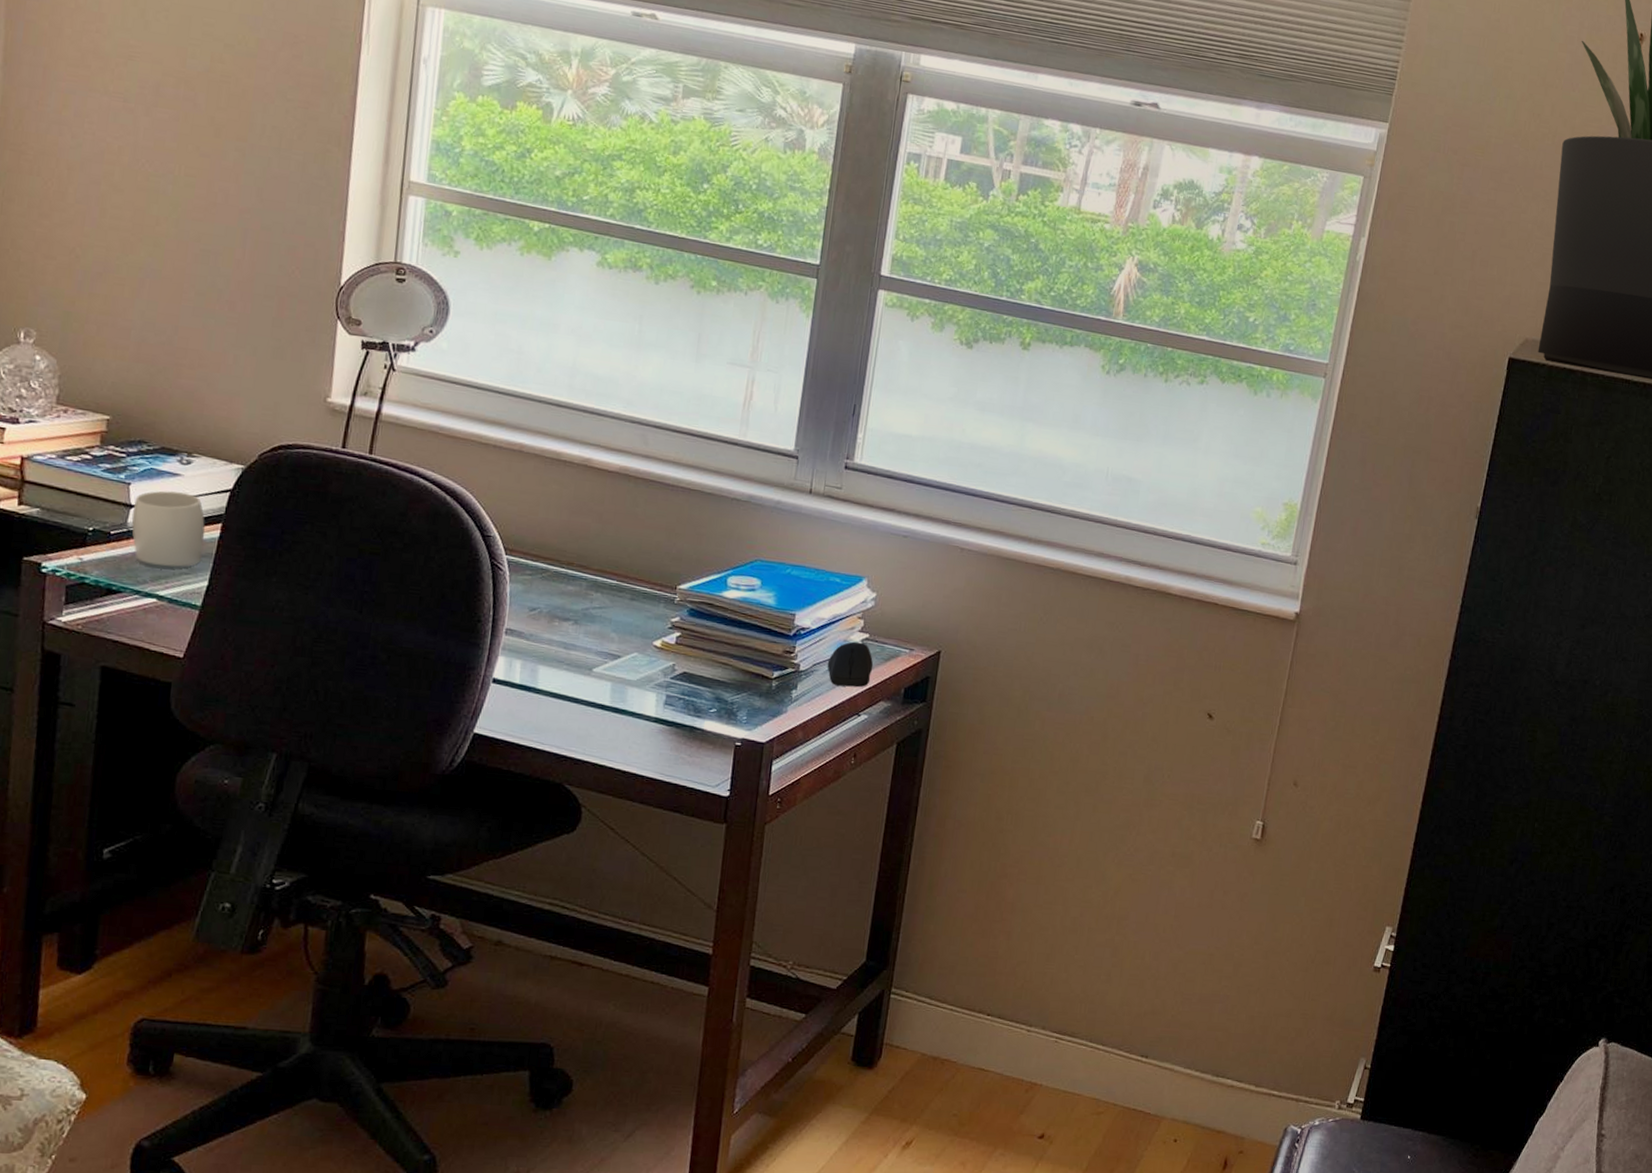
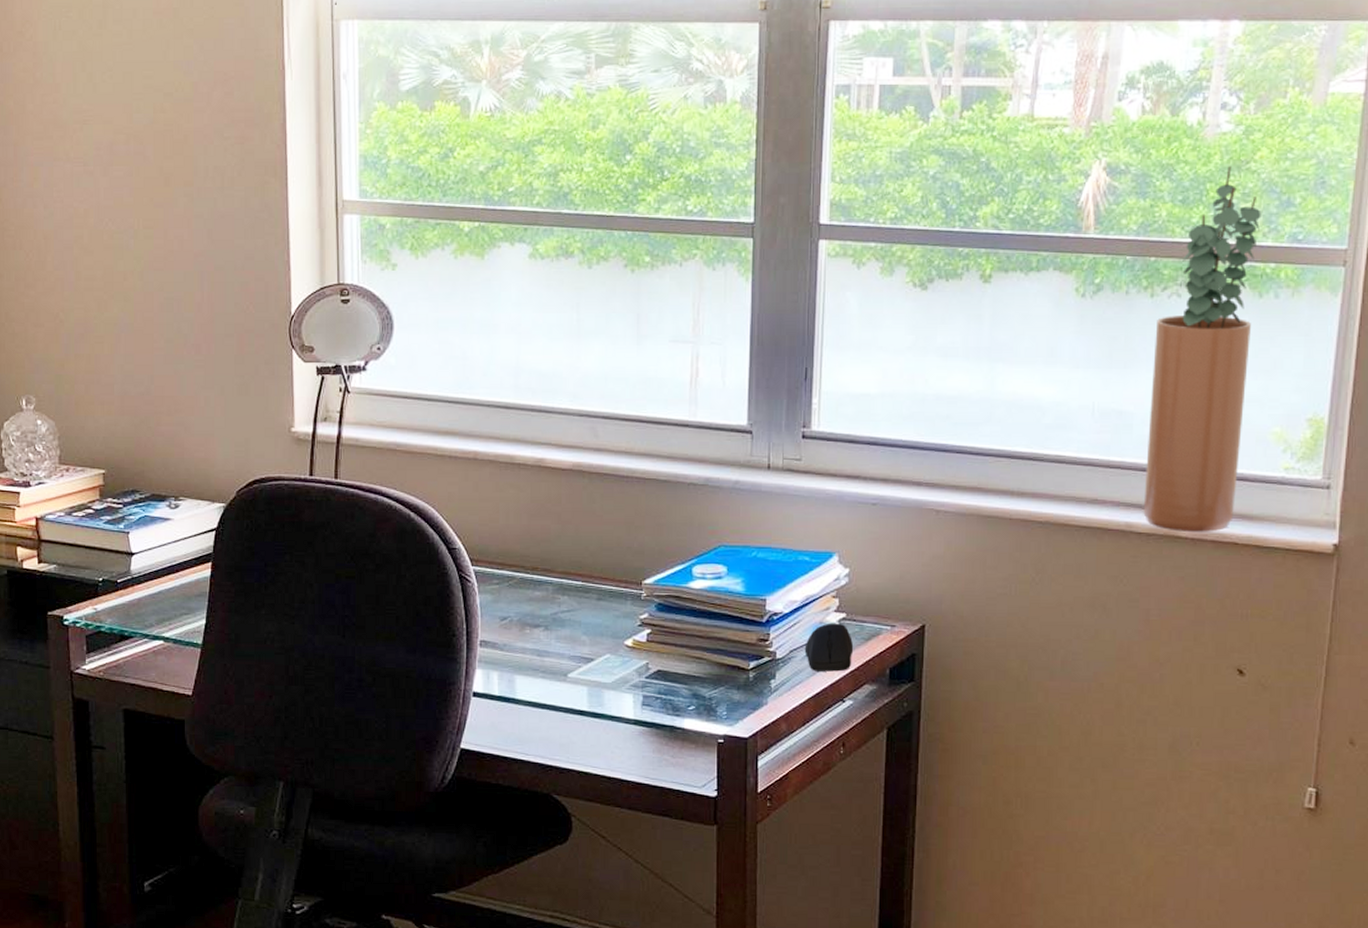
mug: present [131,490,205,570] -> none [134,536,198,612]
vase: none [1141,279,1263,592] -> present [1143,166,1261,532]

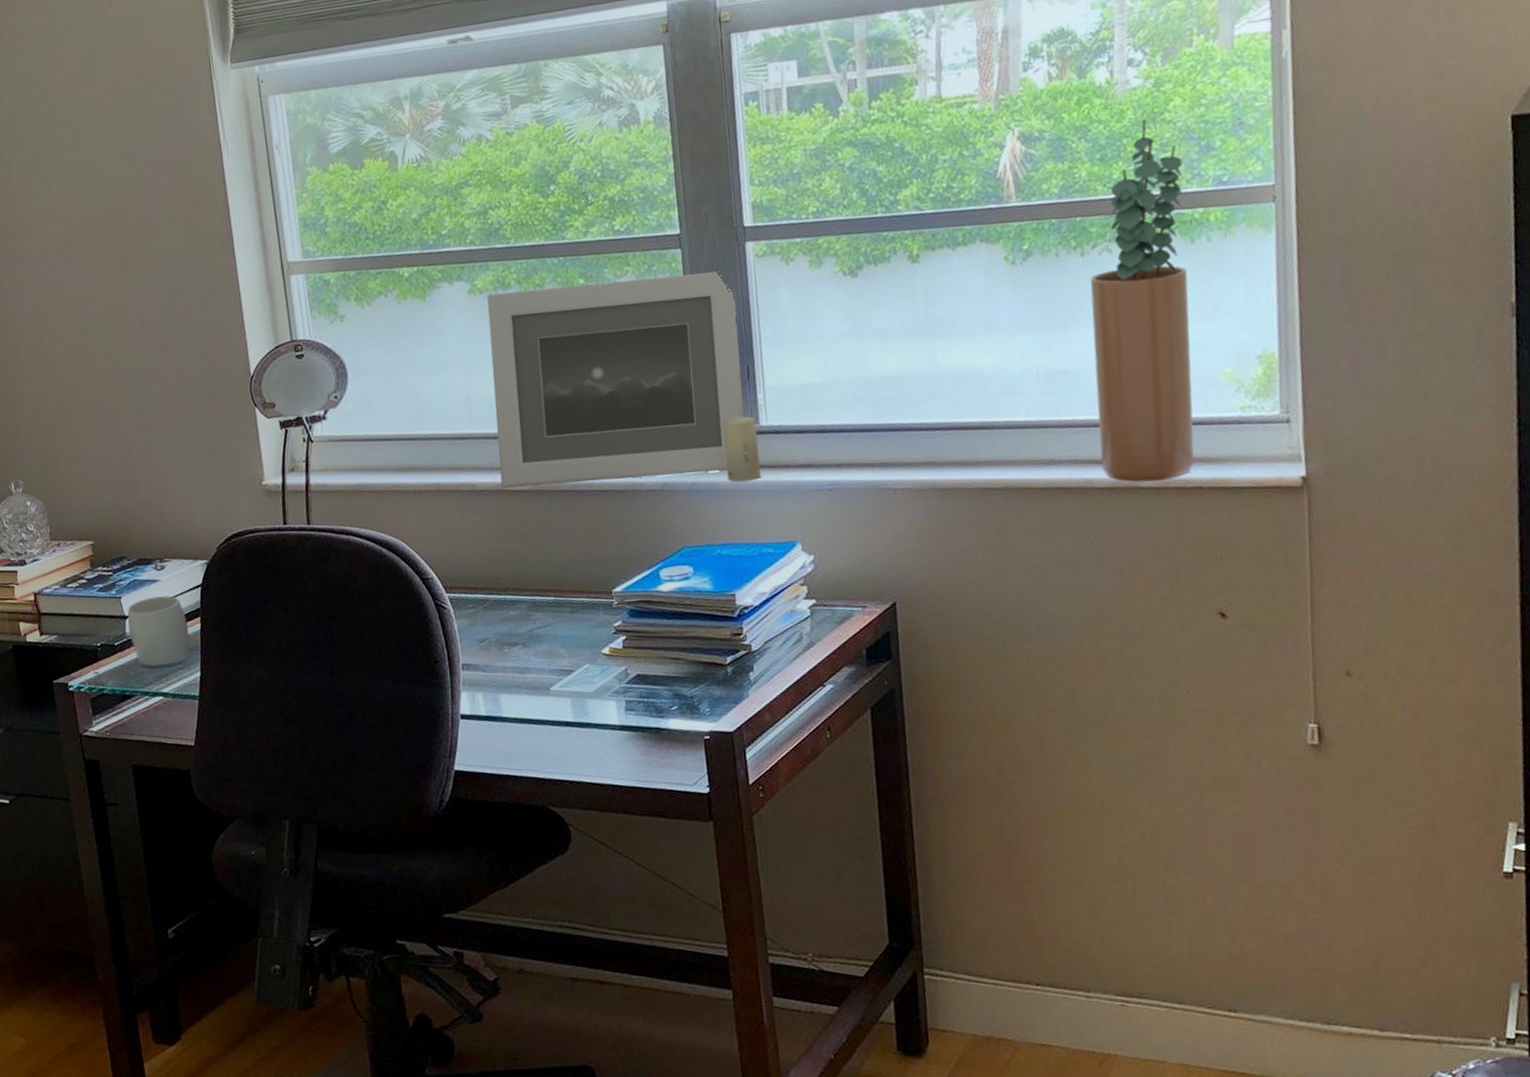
mug: none [134,536,198,612] -> present [127,595,191,670]
picture frame: none [541,261,803,472] -> present [487,271,744,488]
candle: none [773,420,807,487] -> present [722,416,761,483]
computer mouse: present [804,623,853,672] -> none [778,609,827,660]

